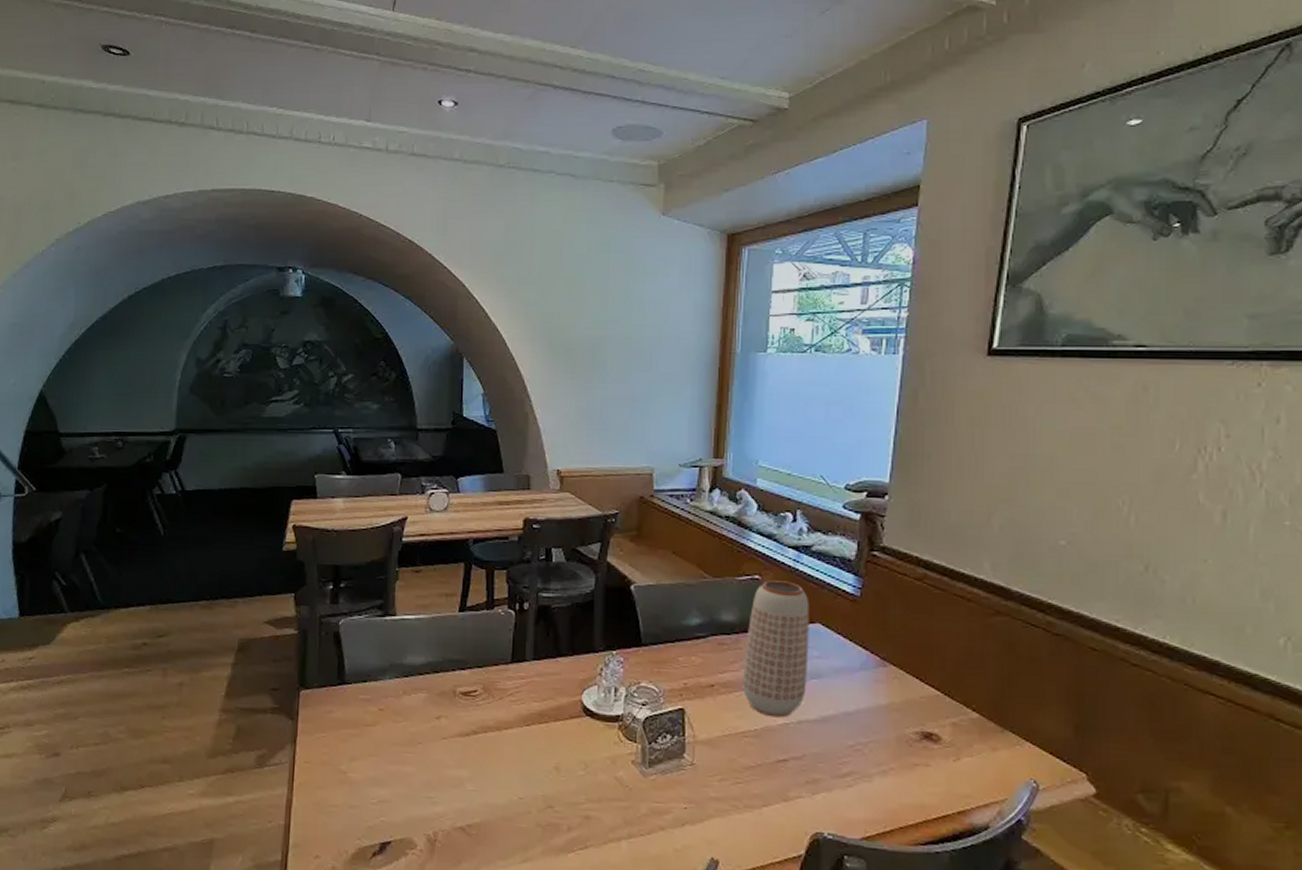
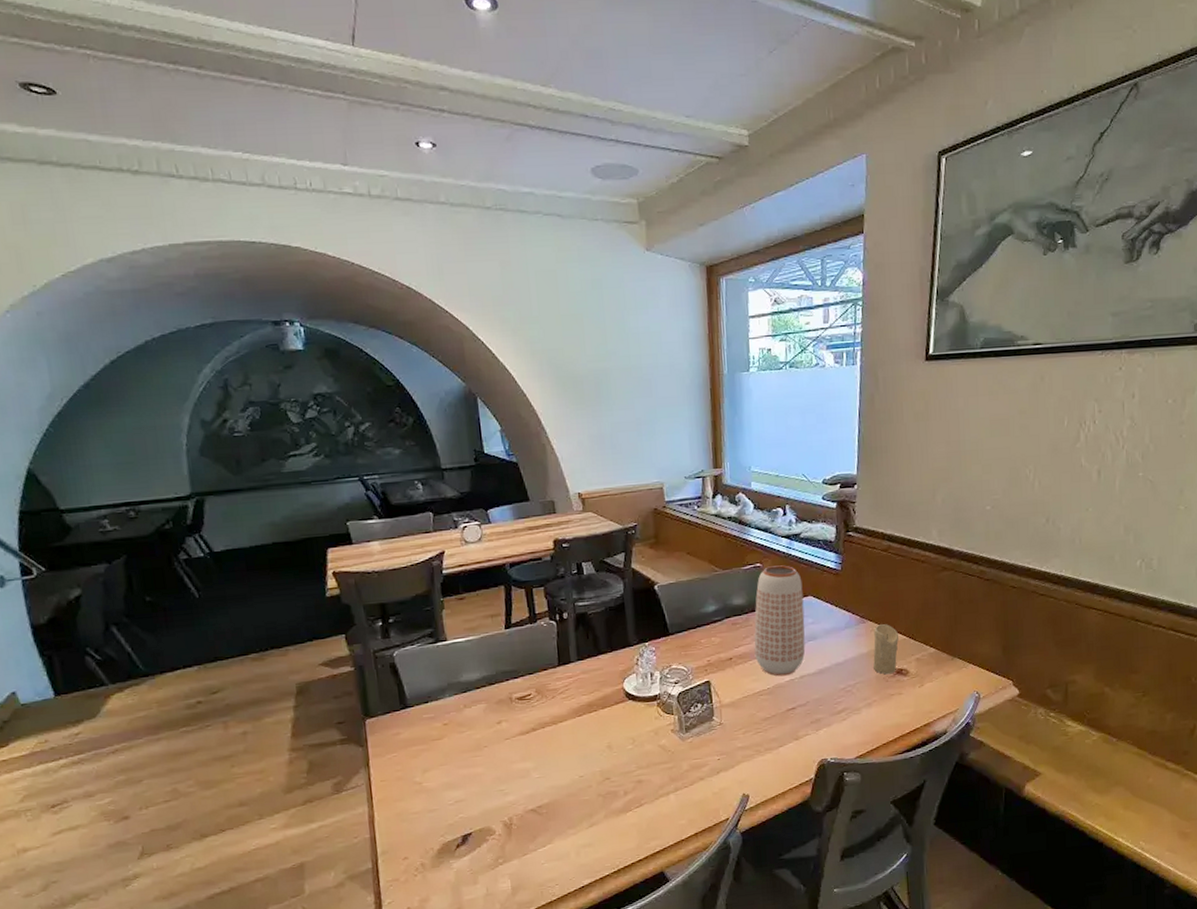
candle: none [894,672,929,738] -> present [873,624,899,675]

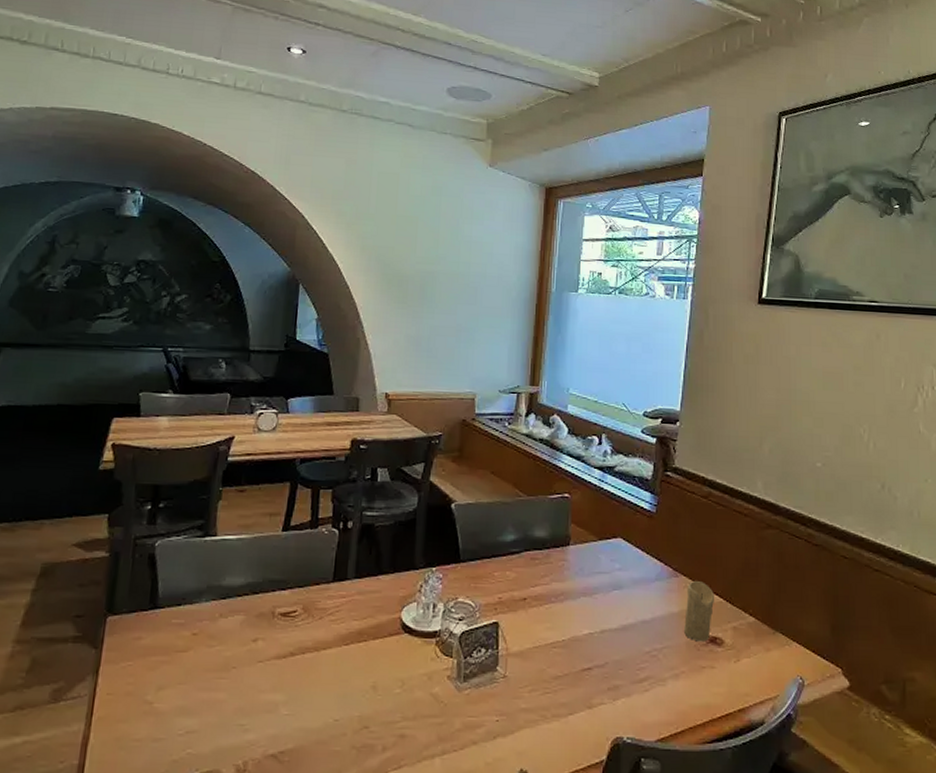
vase: present [754,565,806,677] -> none [552,498,612,628]

